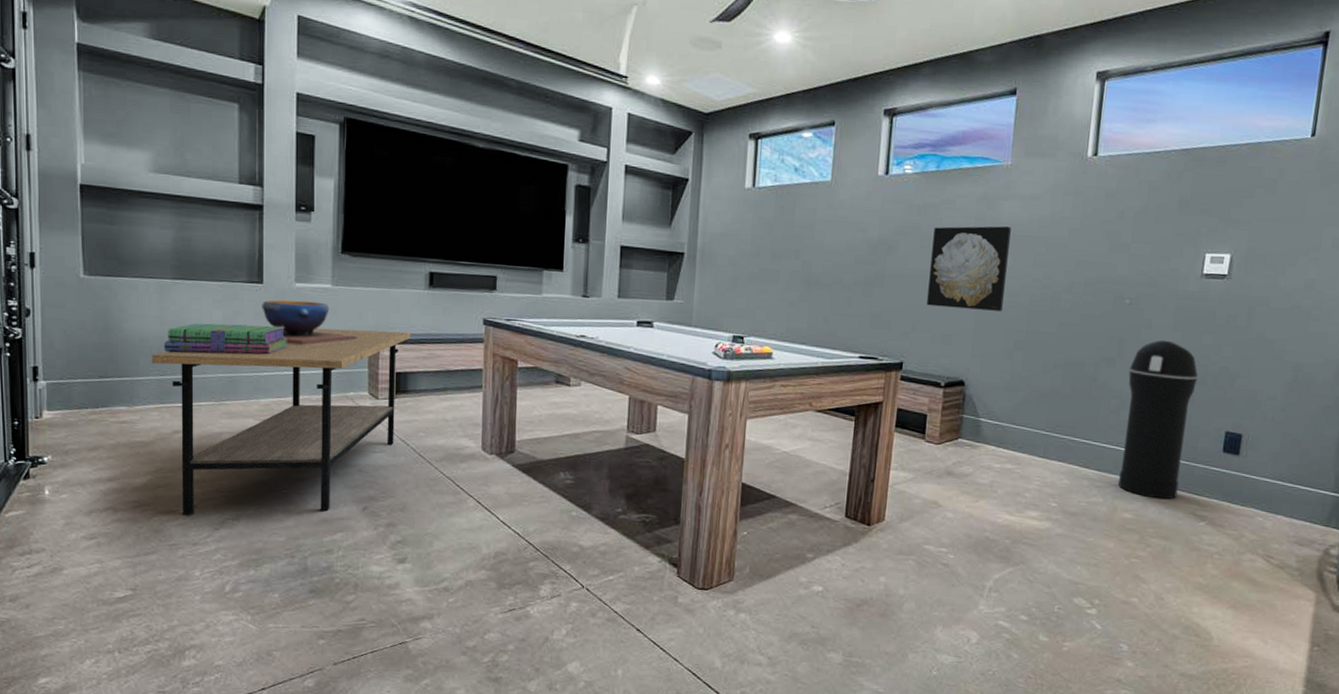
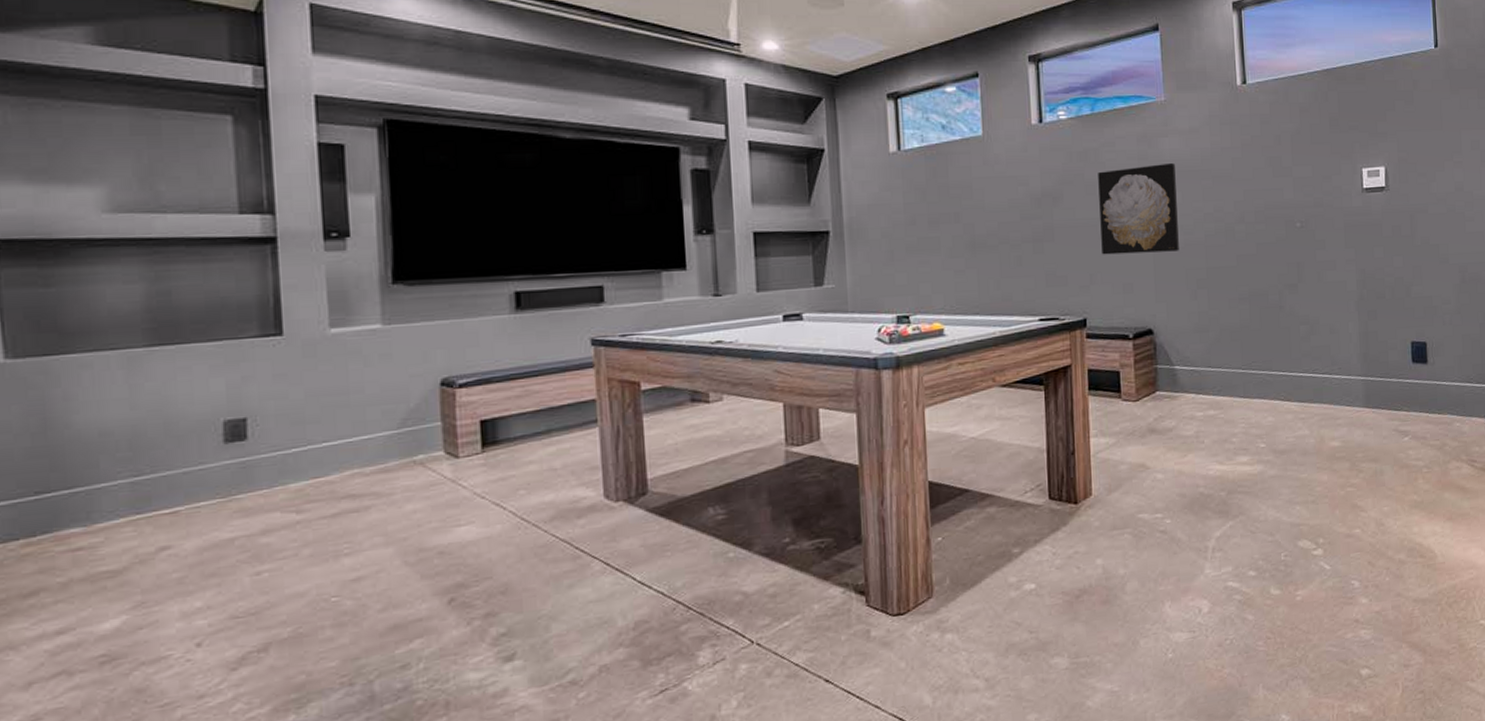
coffee table: present [151,328,411,516] -> none [118,368,497,661]
stack of books: present [164,323,288,355] -> none [137,386,324,445]
decorative bowl: present [262,299,358,346] -> none [283,347,424,409]
trash can: present [1118,340,1198,500] -> none [1312,258,1378,421]

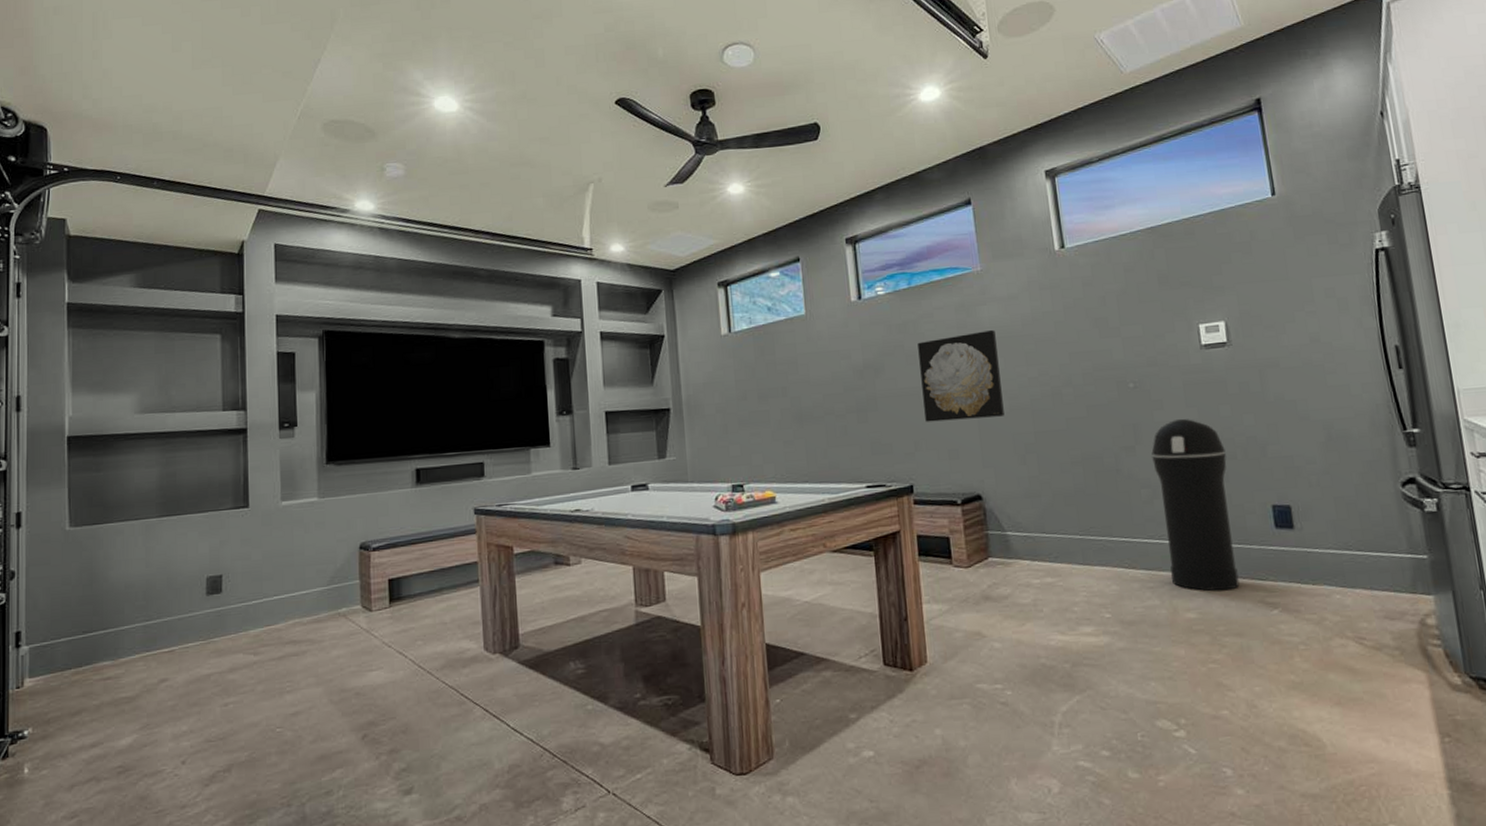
trash can: none [1312,258,1378,421] -> present [1151,418,1240,592]

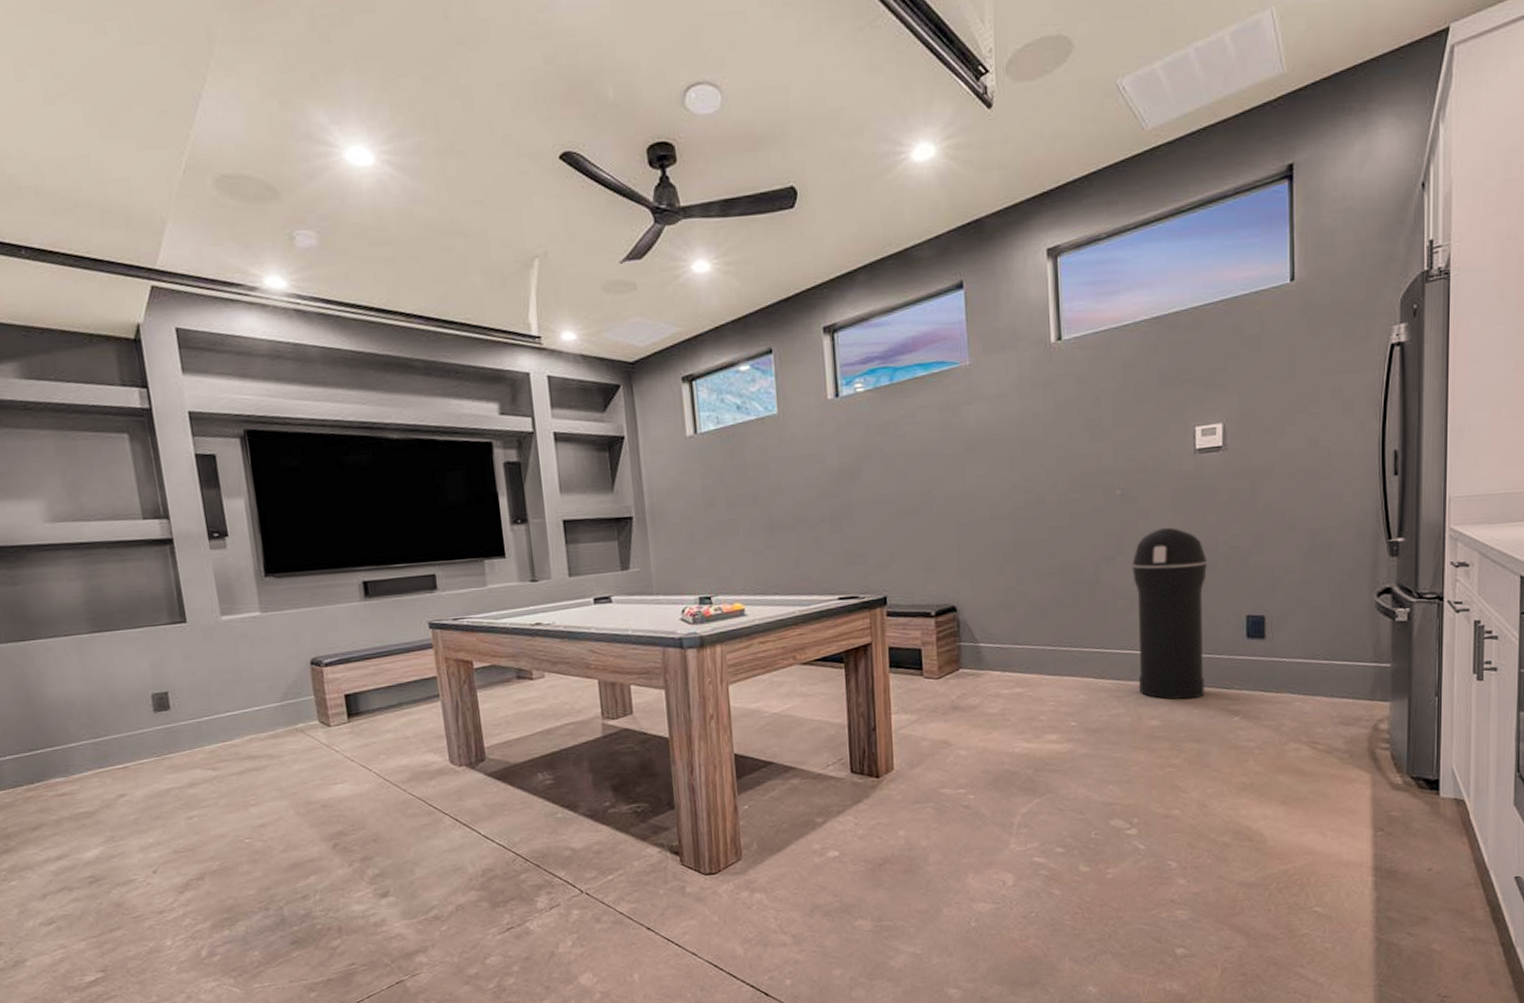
wall art: present [918,330,1004,422] -> none [897,432,985,532]

